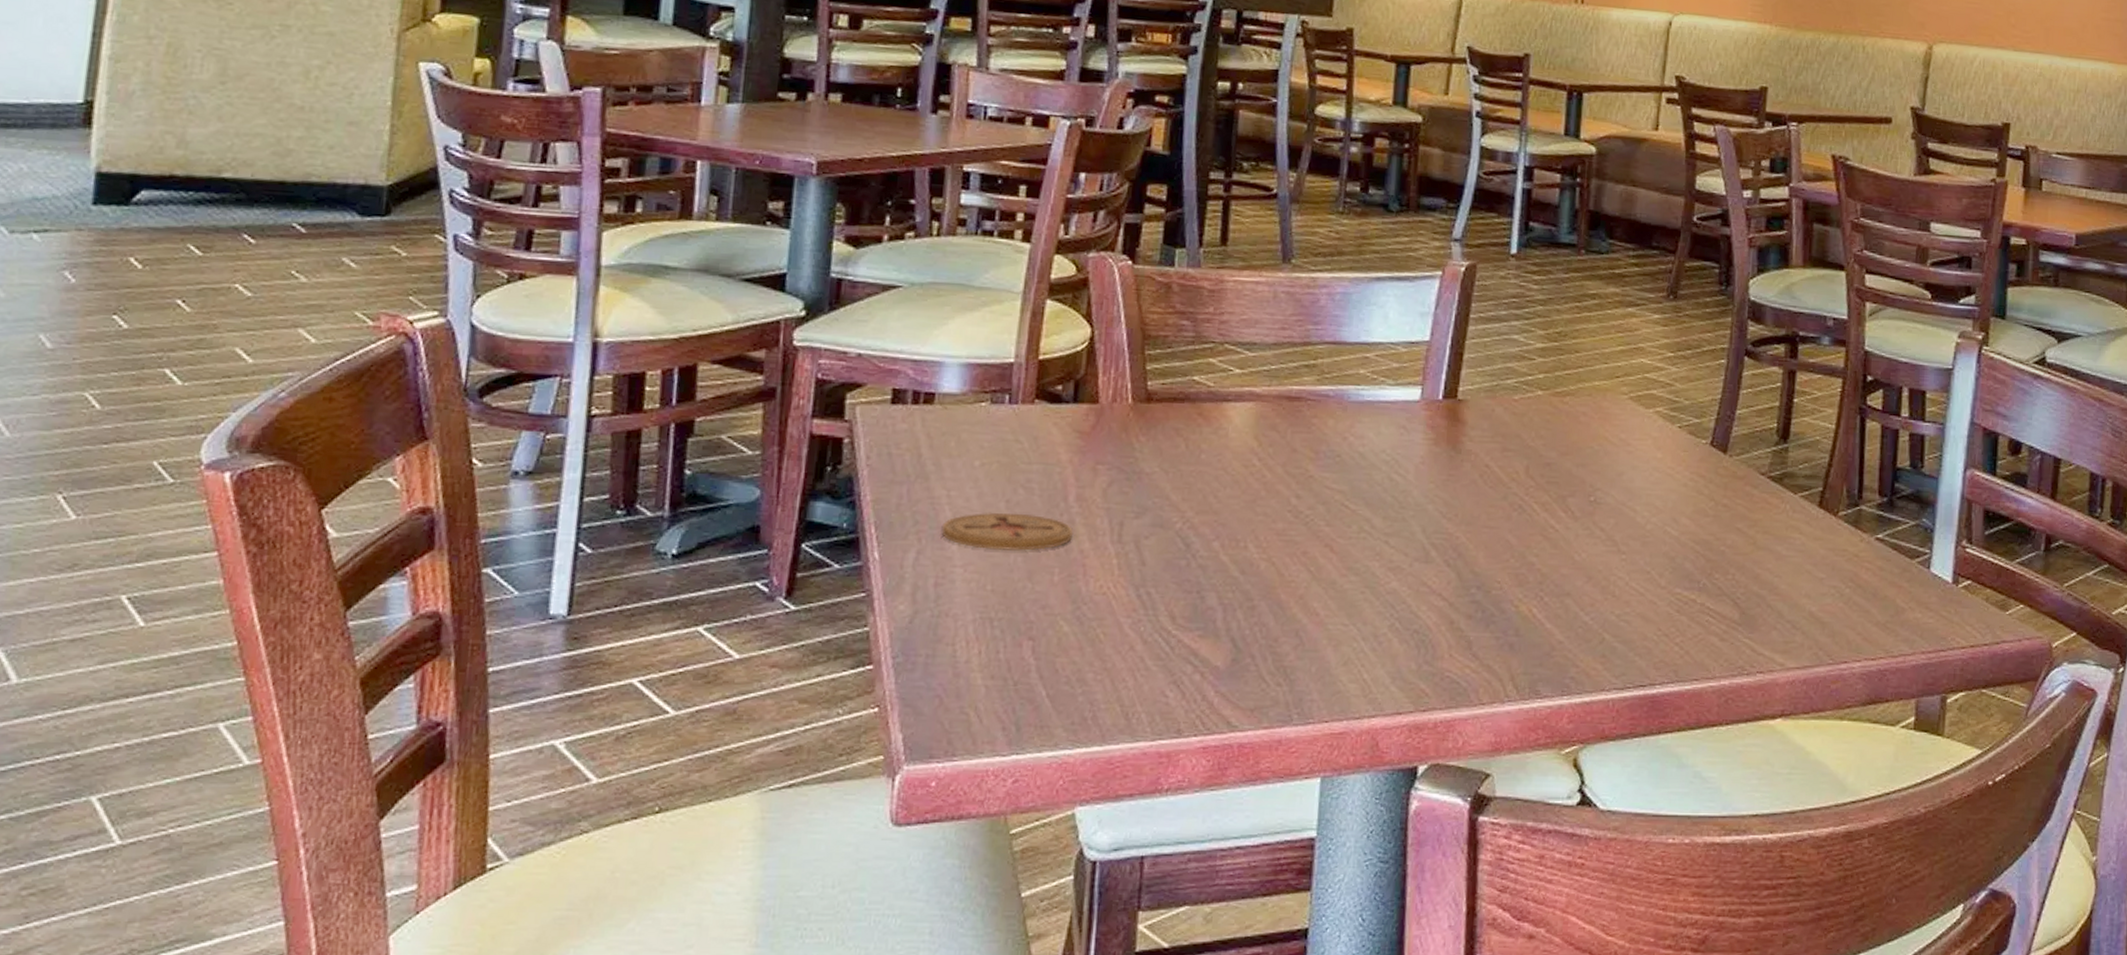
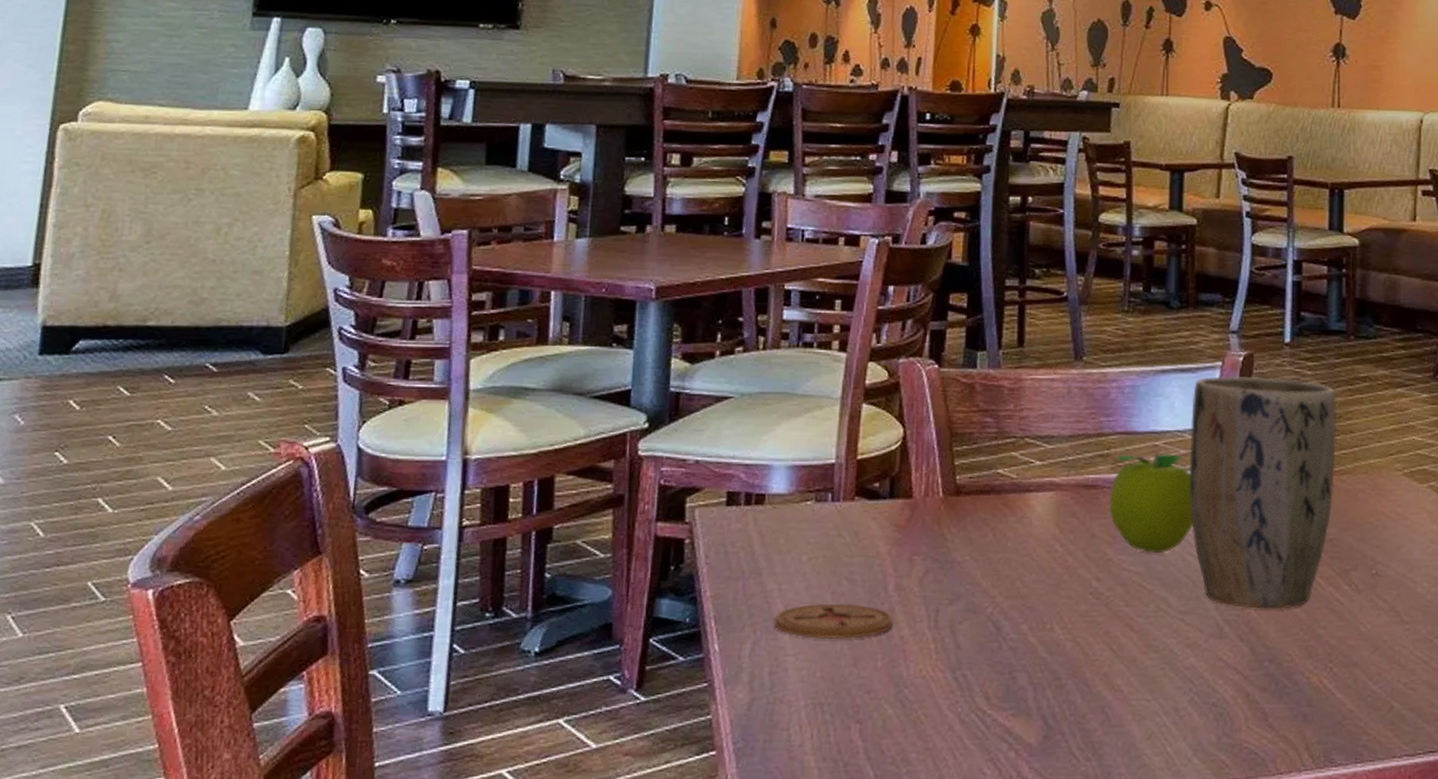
fruit: none [1313,364,1403,472] -> present [1109,451,1193,554]
plant pot: none [1400,287,1562,534] -> present [1189,376,1336,609]

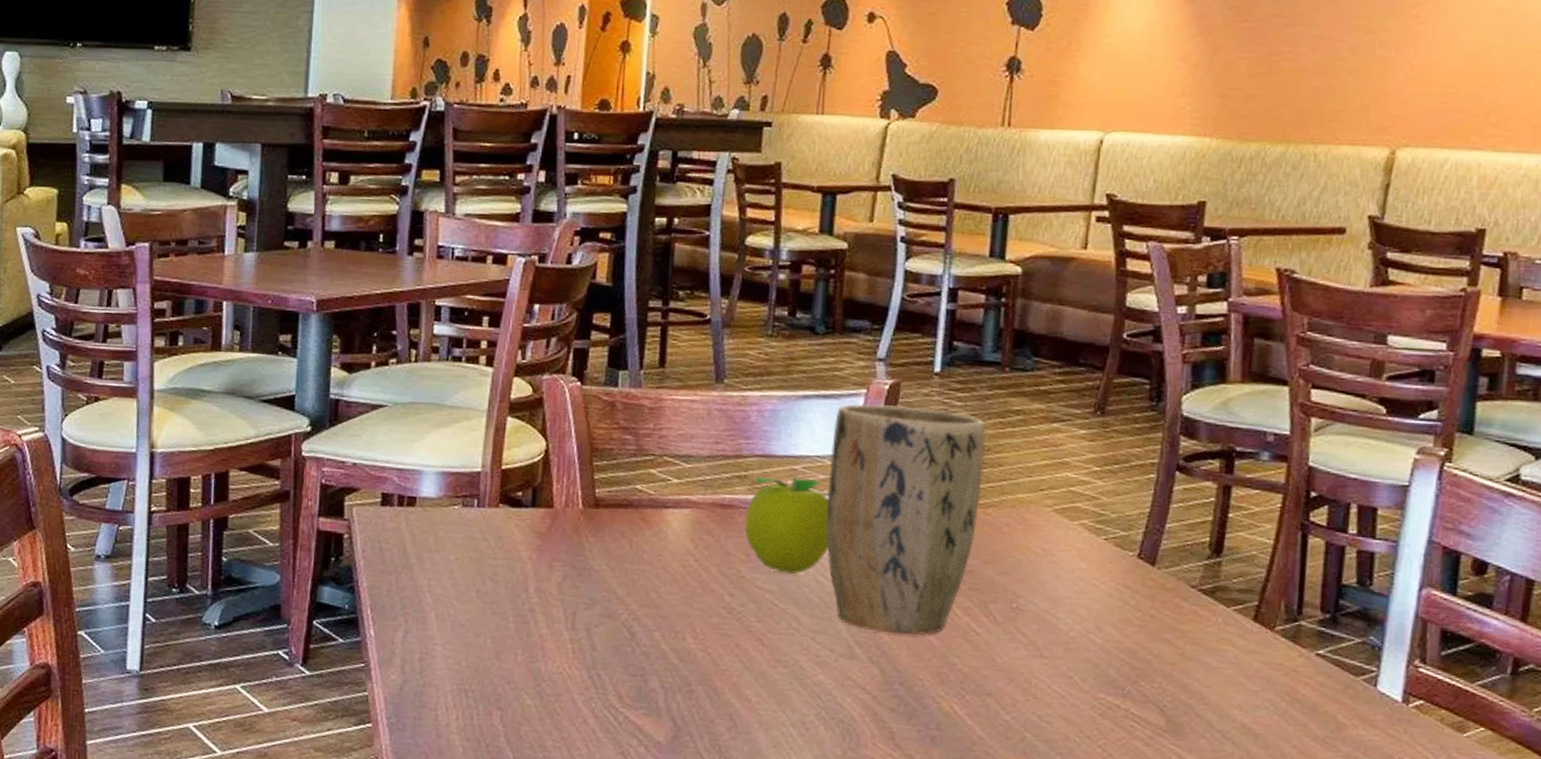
coaster: present [774,603,894,639] -> none [424,599,534,634]

